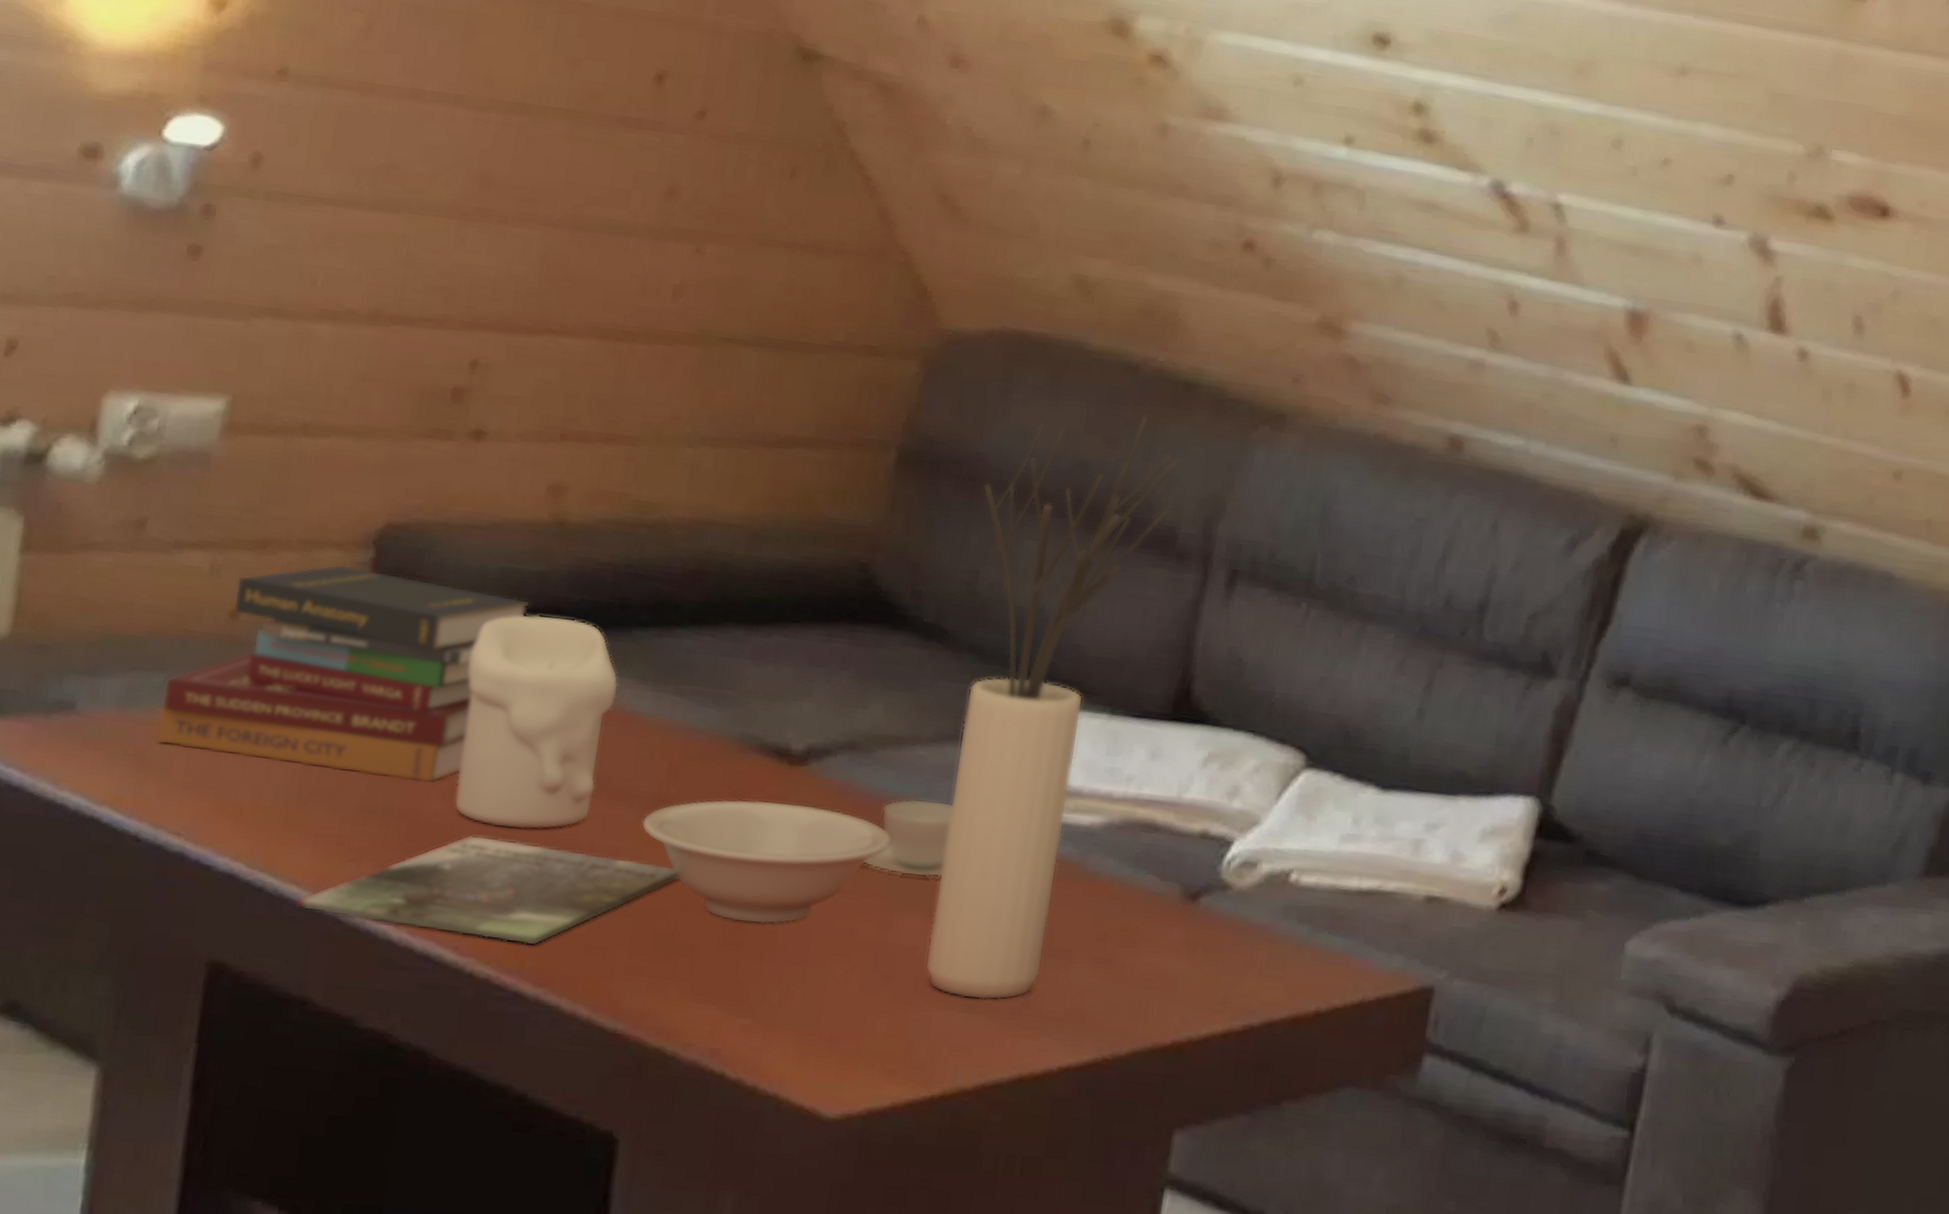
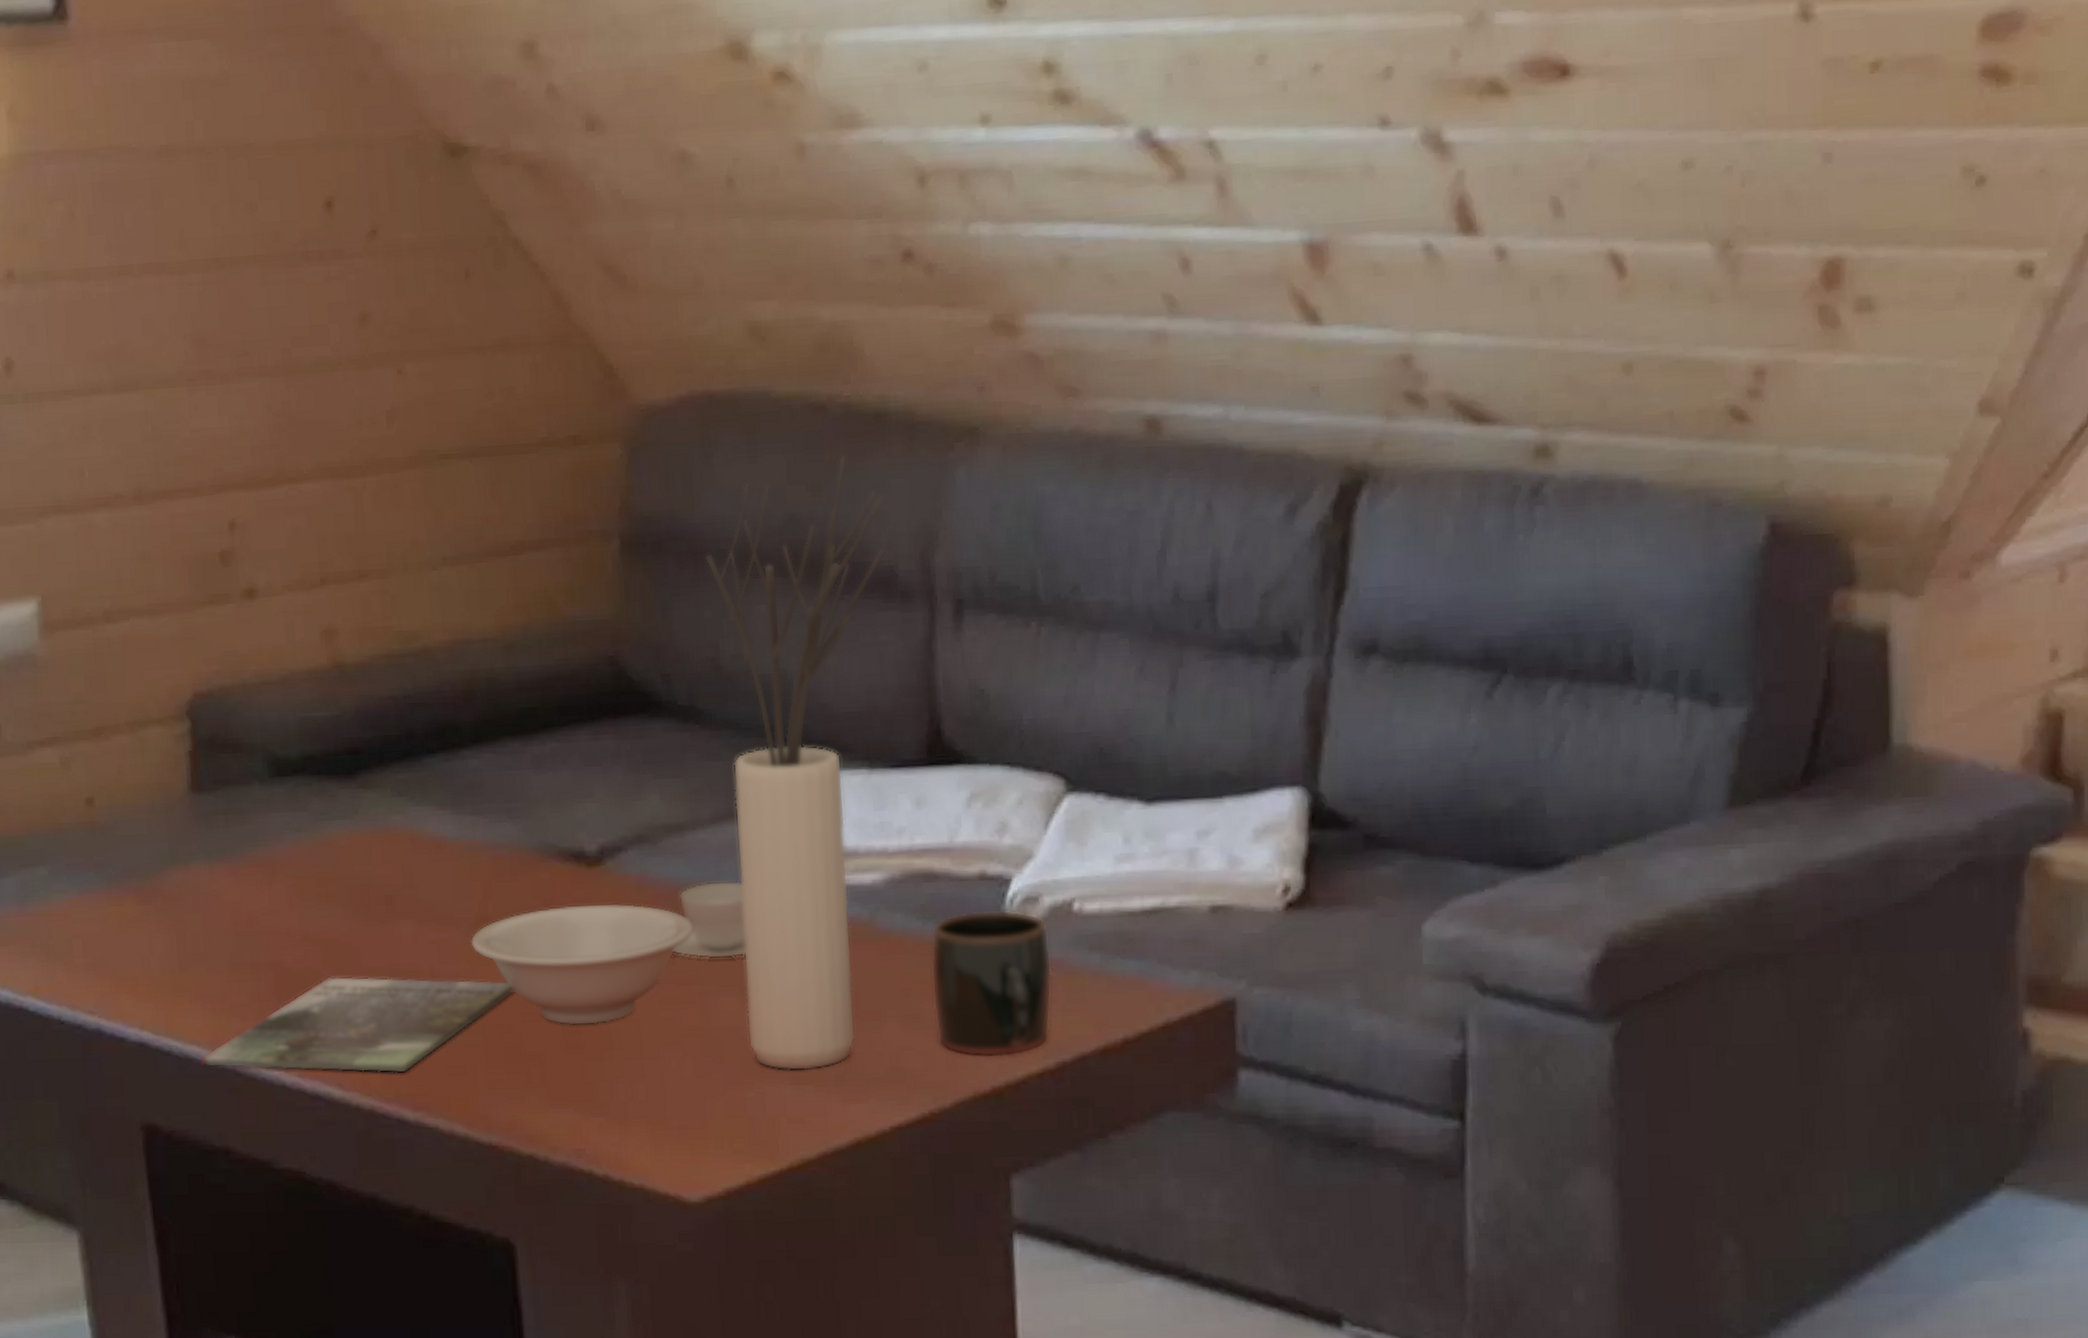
books: present [155,564,529,784] -> none [49,739,329,935]
candle: present [454,614,619,830] -> none [291,757,424,966]
mug: none [1126,866,1261,1013] -> present [930,910,1053,1057]

